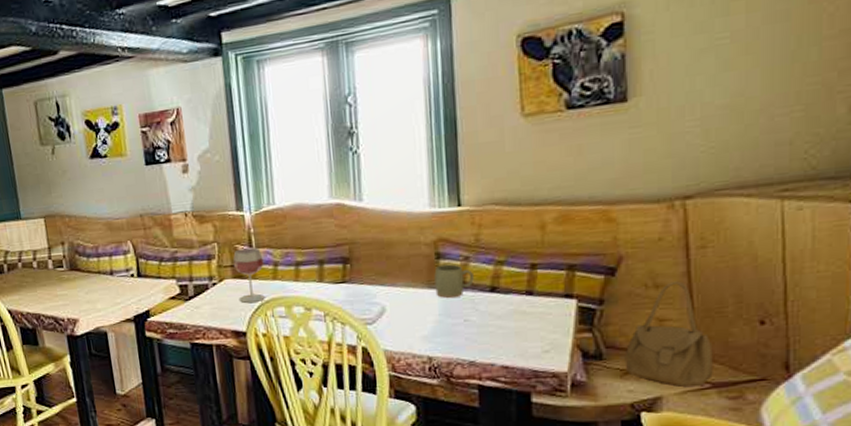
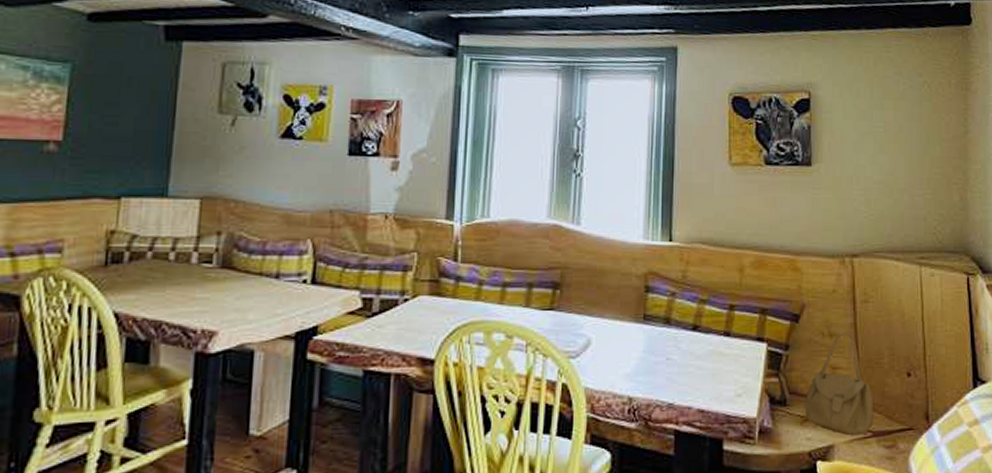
wineglass: present [233,247,266,304] -> none [432,262,468,326]
mug: present [434,263,474,298] -> none [642,298,678,334]

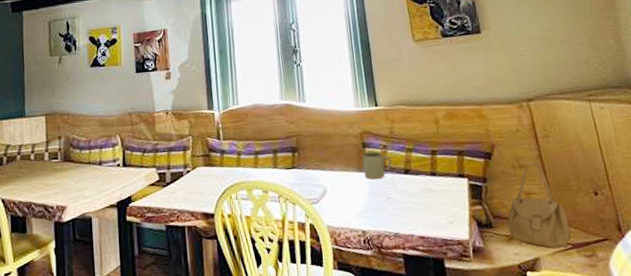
mug: none [642,298,678,334] -> present [362,151,392,180]

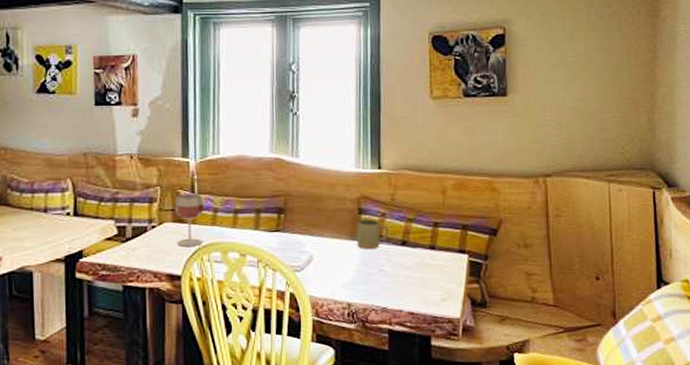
wineglass: none [204,140,231,188] -> present [174,193,204,248]
handbag: present [507,162,572,248] -> none [503,242,565,331]

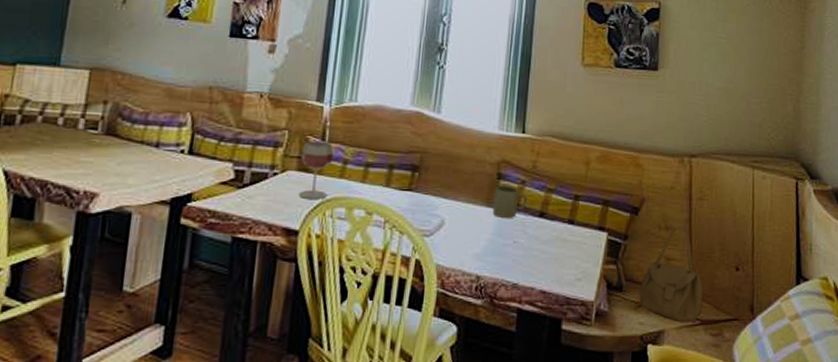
handbag: none [503,242,565,331] -> present [639,225,703,322]

